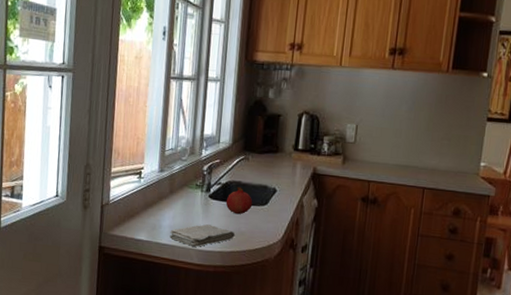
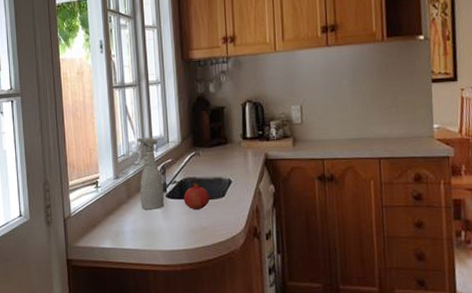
washcloth: present [169,224,236,247] -> none [133,224,198,248]
spray bottle: none [182,133,209,208] -> present [137,137,165,210]

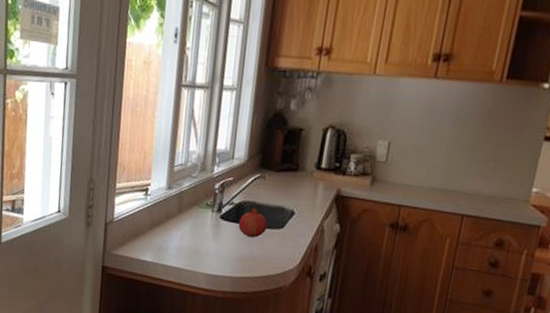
spray bottle: present [137,137,165,210] -> none [191,147,222,229]

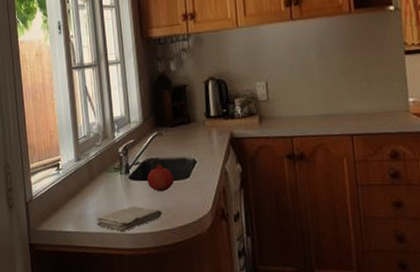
washcloth: none [176,247,248,271] -> present [96,206,163,231]

